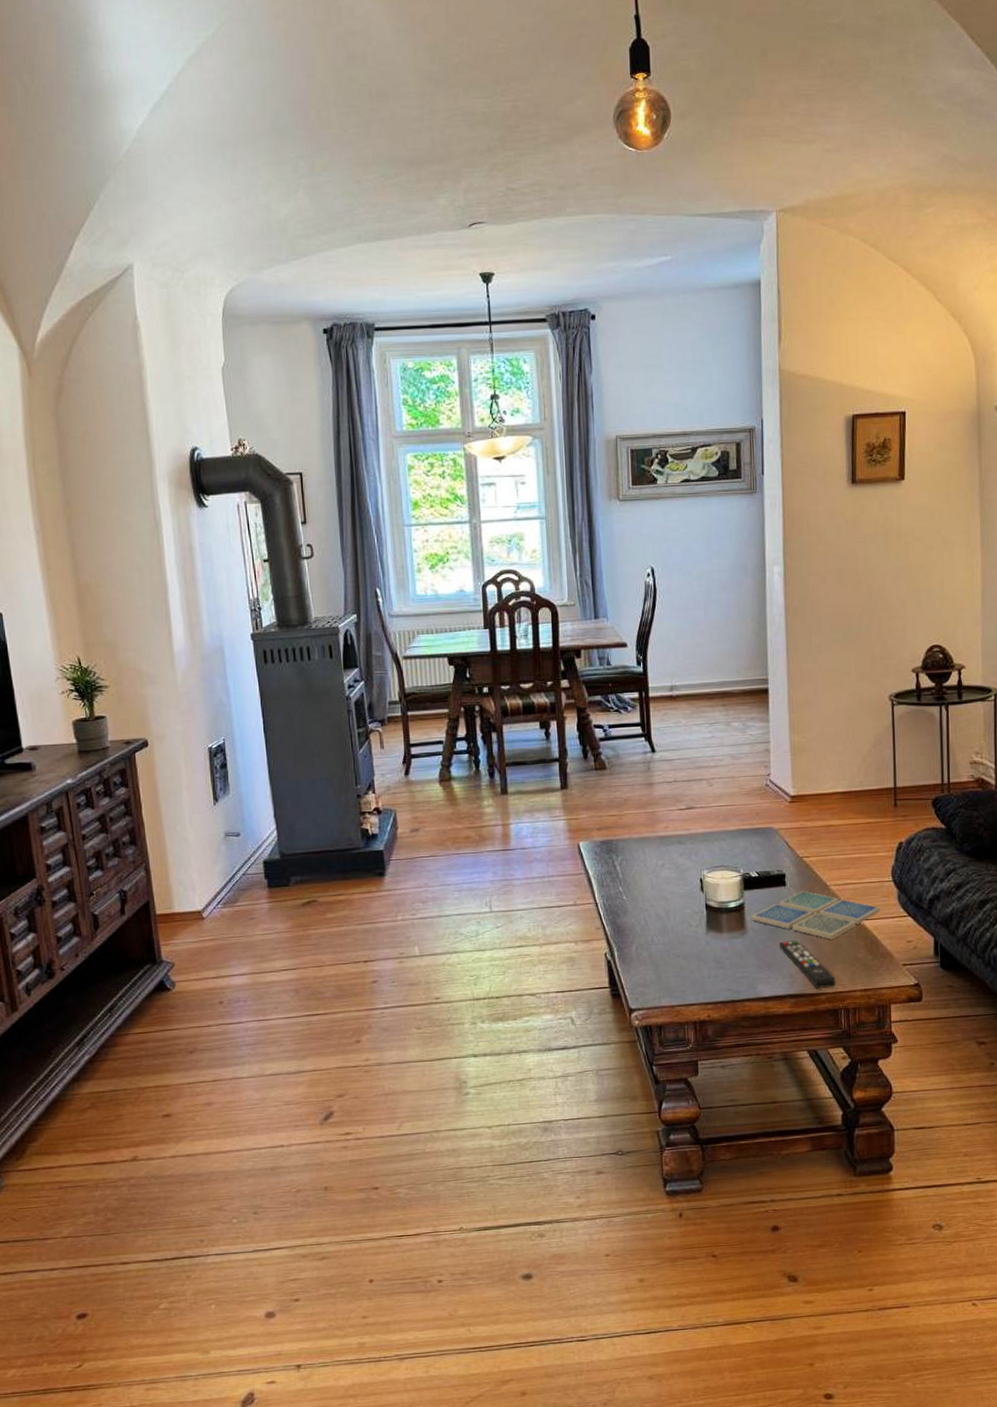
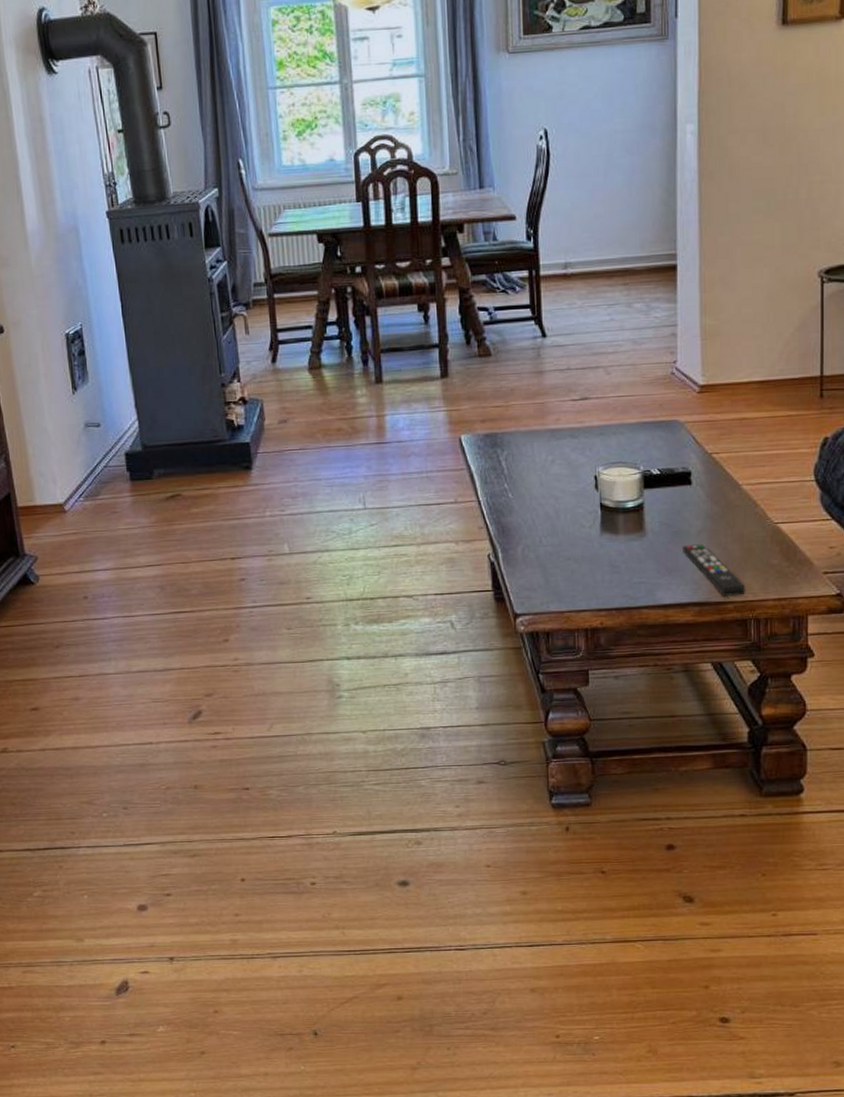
drink coaster: present [751,890,881,939] -> none [651,490,800,544]

